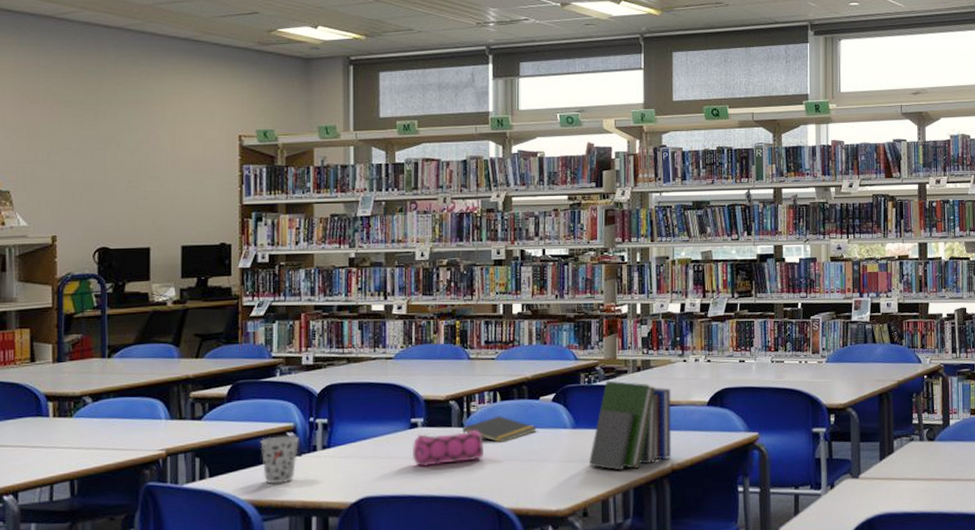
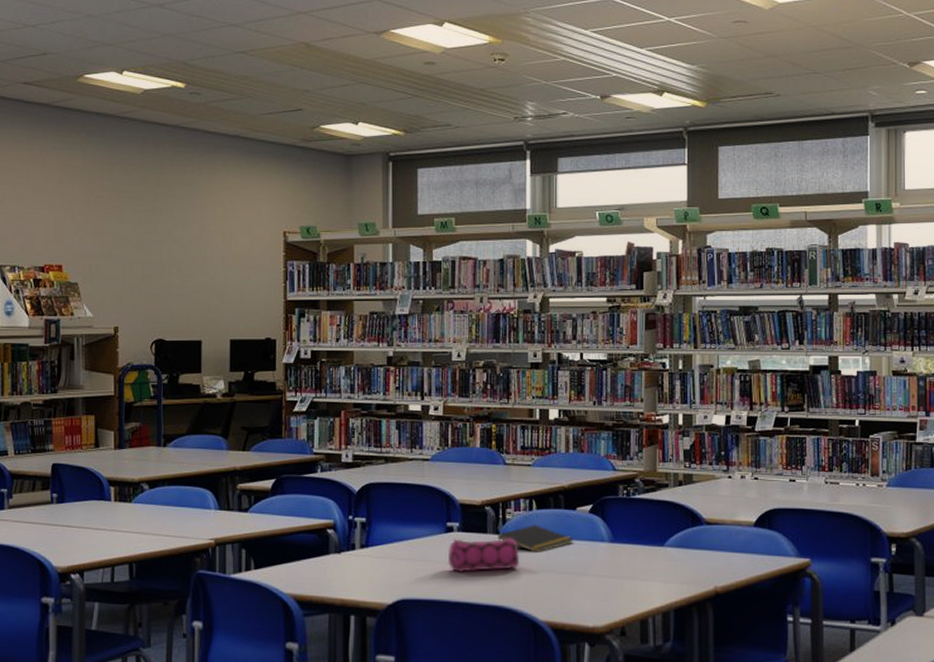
cup: present [260,435,299,484] -> none [302,532,338,579]
book: present [589,380,672,471] -> none [628,494,715,590]

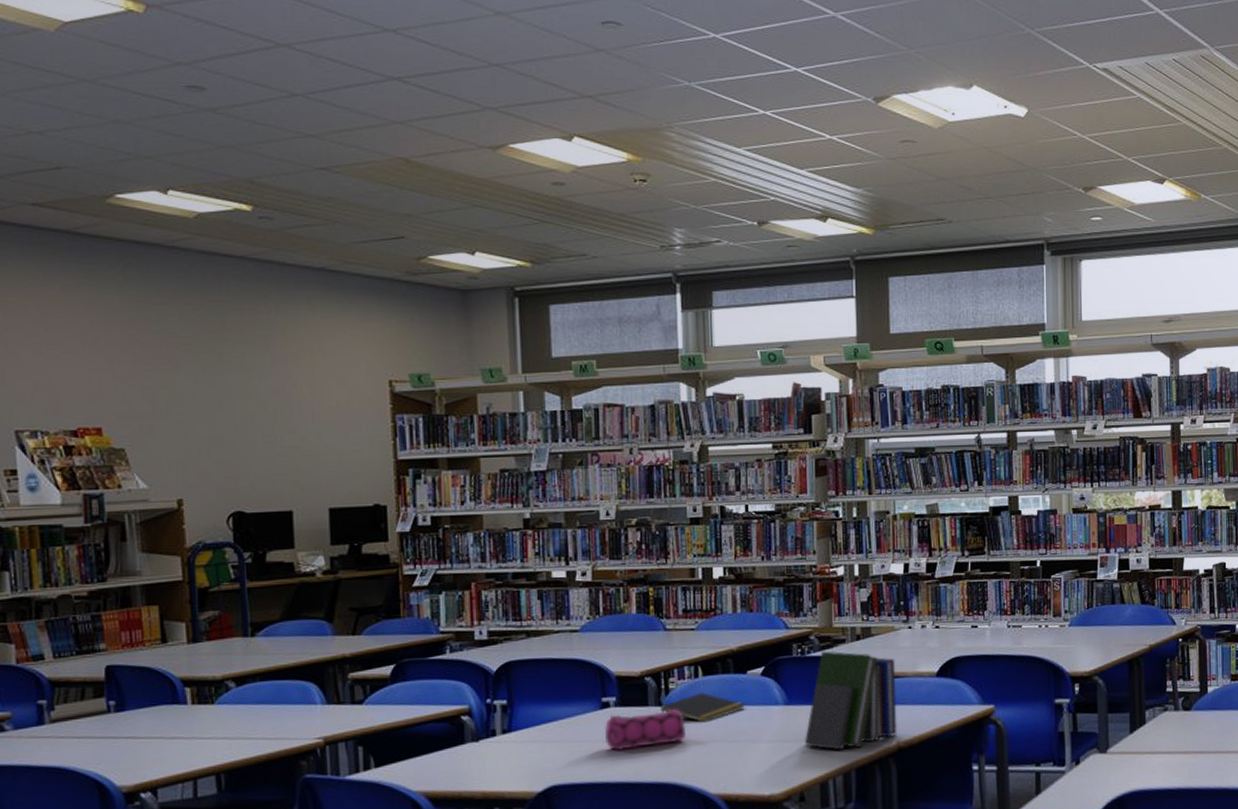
book: none [628,494,715,590] -> present [805,651,897,750]

